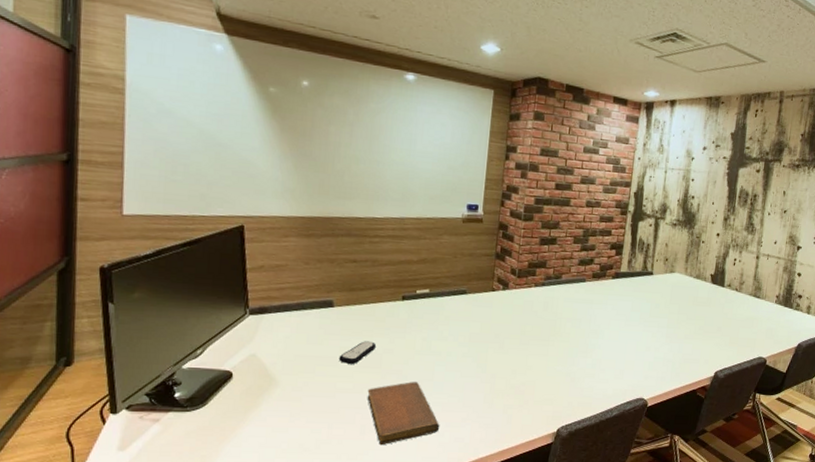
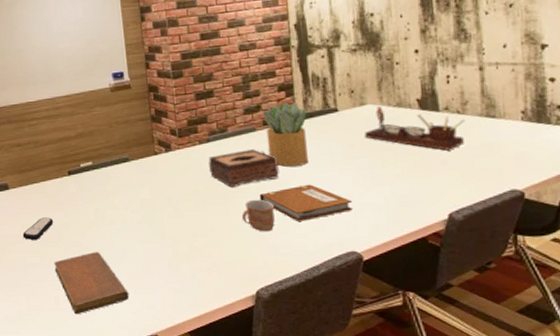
tissue box: none [538,298,598,331] -> present [208,149,279,187]
mug: none [558,344,588,375] -> present [241,199,275,232]
notebook: none [576,335,649,368] -> present [259,184,352,221]
potted plant: none [592,260,630,318] -> present [262,102,308,167]
desk organizer: none [669,276,740,320] -> present [365,107,466,151]

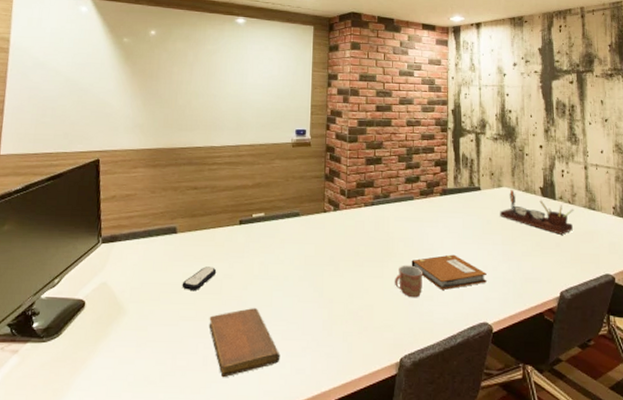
tissue box: present [208,149,279,187] -> none [371,217,430,251]
potted plant: present [262,102,308,167] -> none [420,176,456,236]

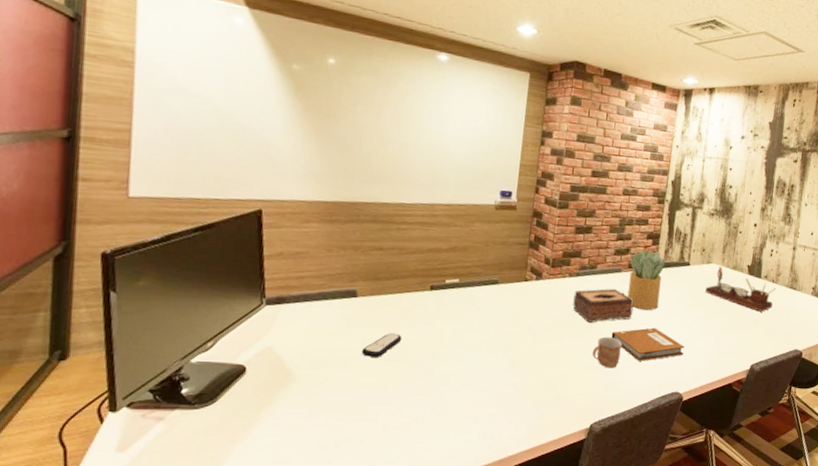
notebook: present [208,308,281,378] -> none [391,376,468,444]
tissue box: none [371,217,430,251] -> present [572,288,634,323]
potted plant: none [420,176,456,236] -> present [627,249,666,310]

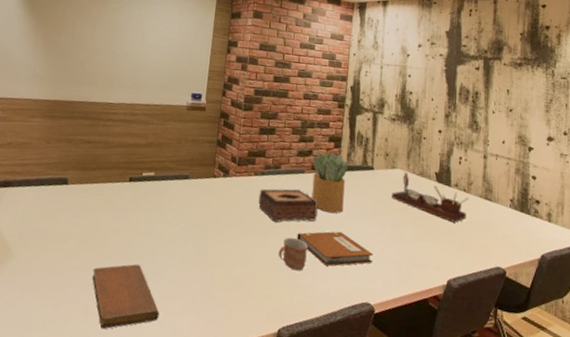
remote control: present [361,333,402,359] -> none [69,219,104,243]
notebook: none [391,376,468,444] -> present [92,264,160,330]

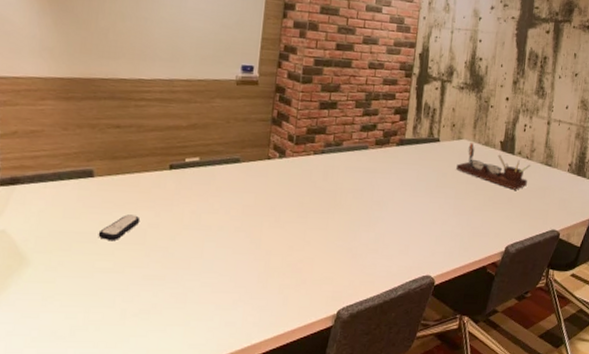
remote control: none [69,219,104,243] -> present [98,214,141,242]
notebook: present [92,264,160,330] -> none [128,260,209,332]
tissue box: present [258,188,318,223] -> none [317,166,382,203]
mug: present [278,237,309,271] -> none [338,217,370,251]
notebook: present [297,231,373,266] -> none [358,207,435,243]
potted plant: present [311,152,349,213] -> none [374,125,415,189]

